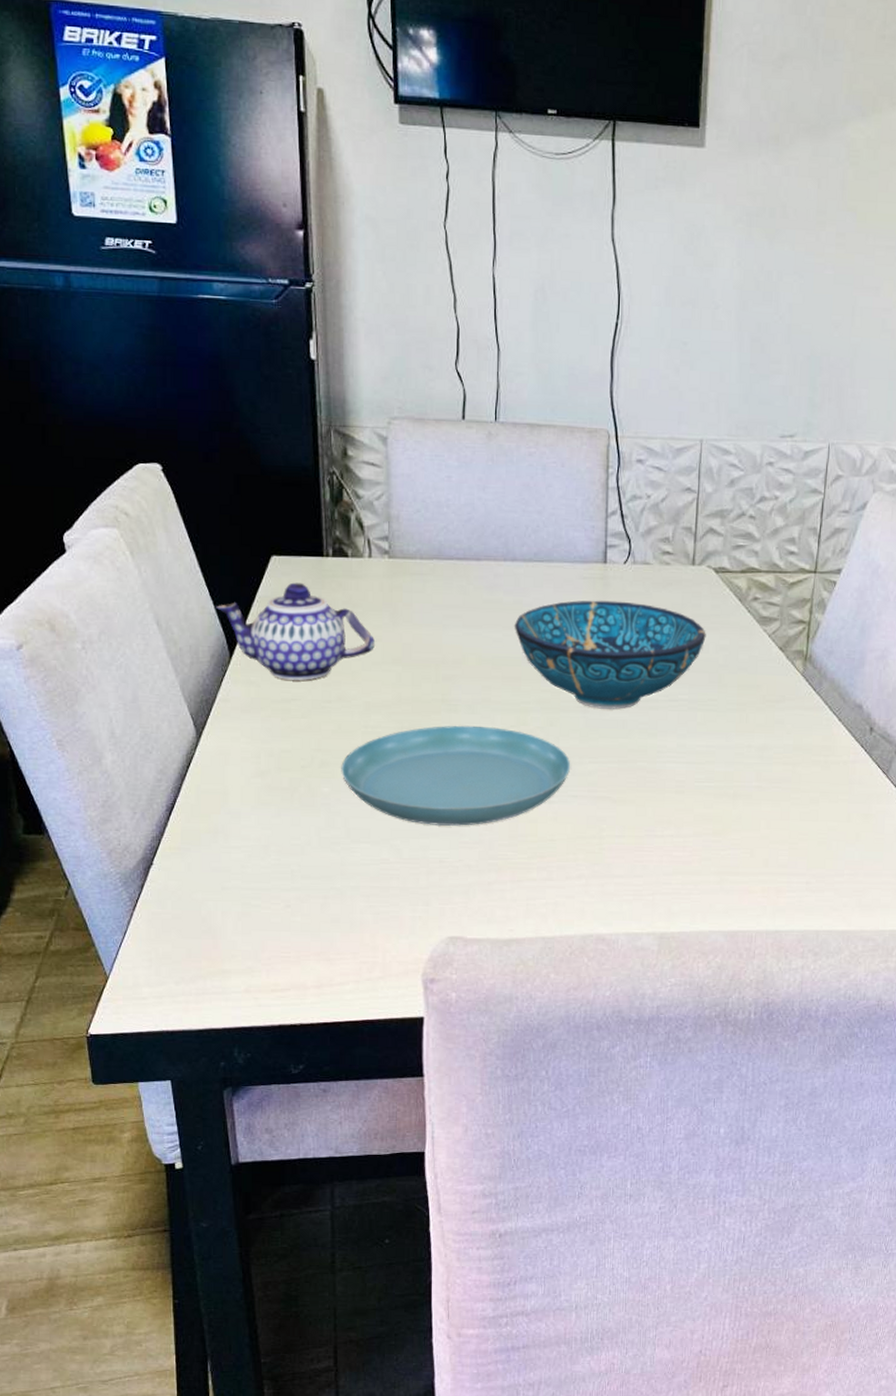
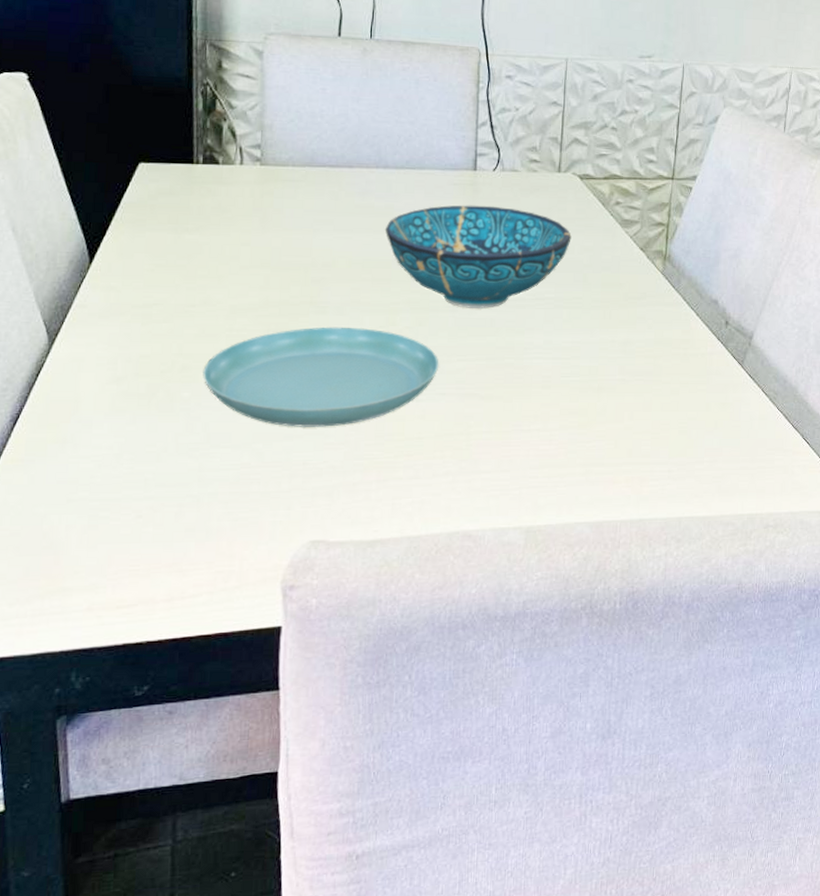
teapot: present [215,582,376,681] -> none [76,189,244,285]

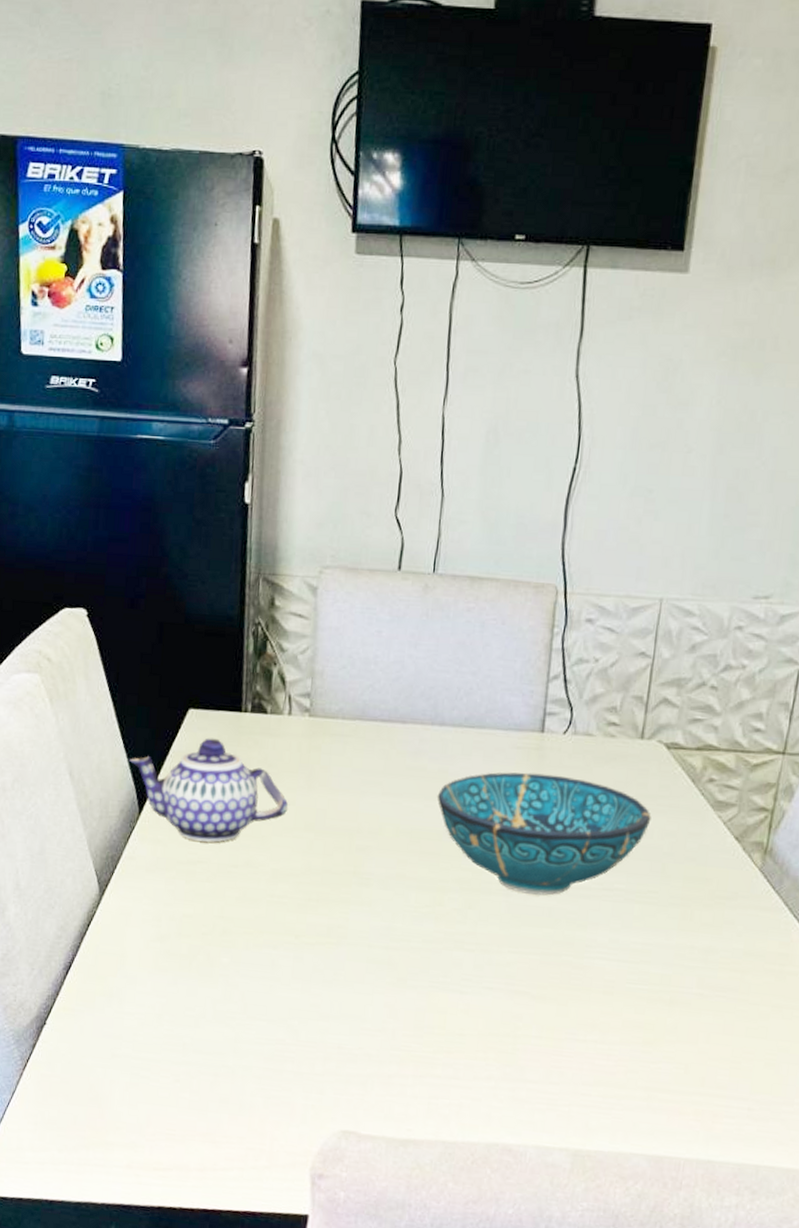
teapot: none [76,189,244,285] -> present [128,738,289,843]
saucer: present [203,327,439,427] -> none [242,900,488,1011]

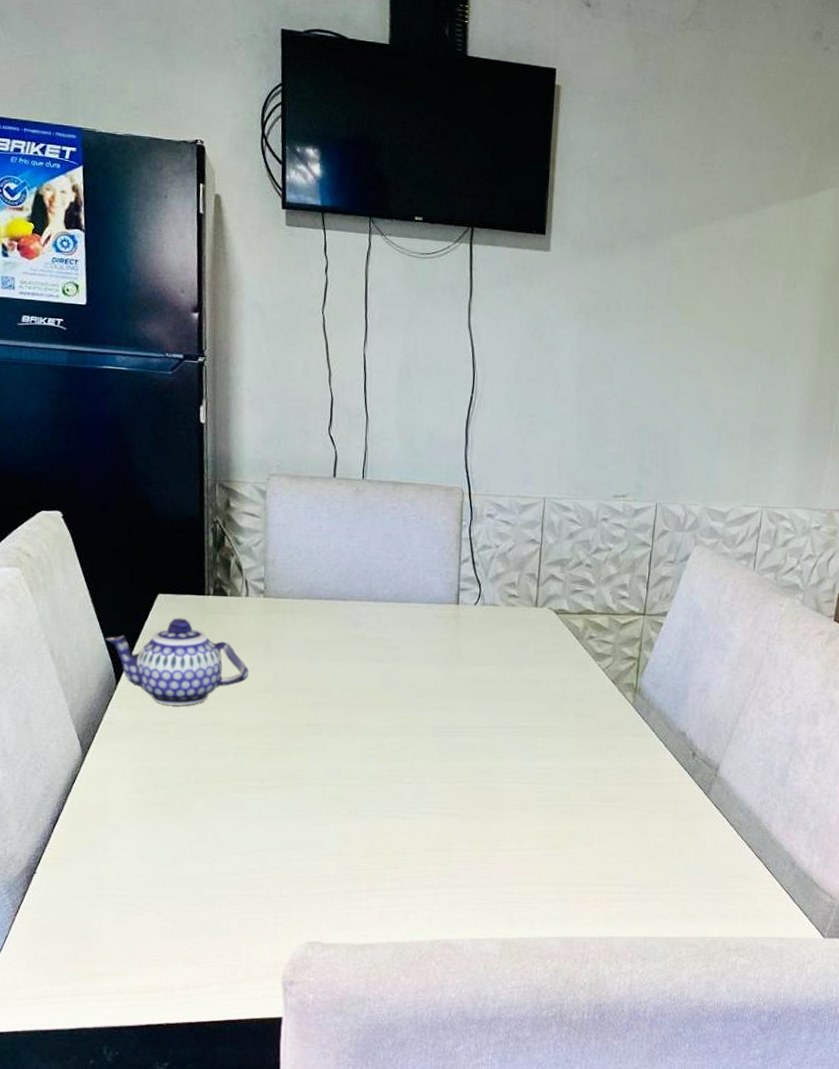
decorative bowl: present [437,772,651,896] -> none [375,636,547,735]

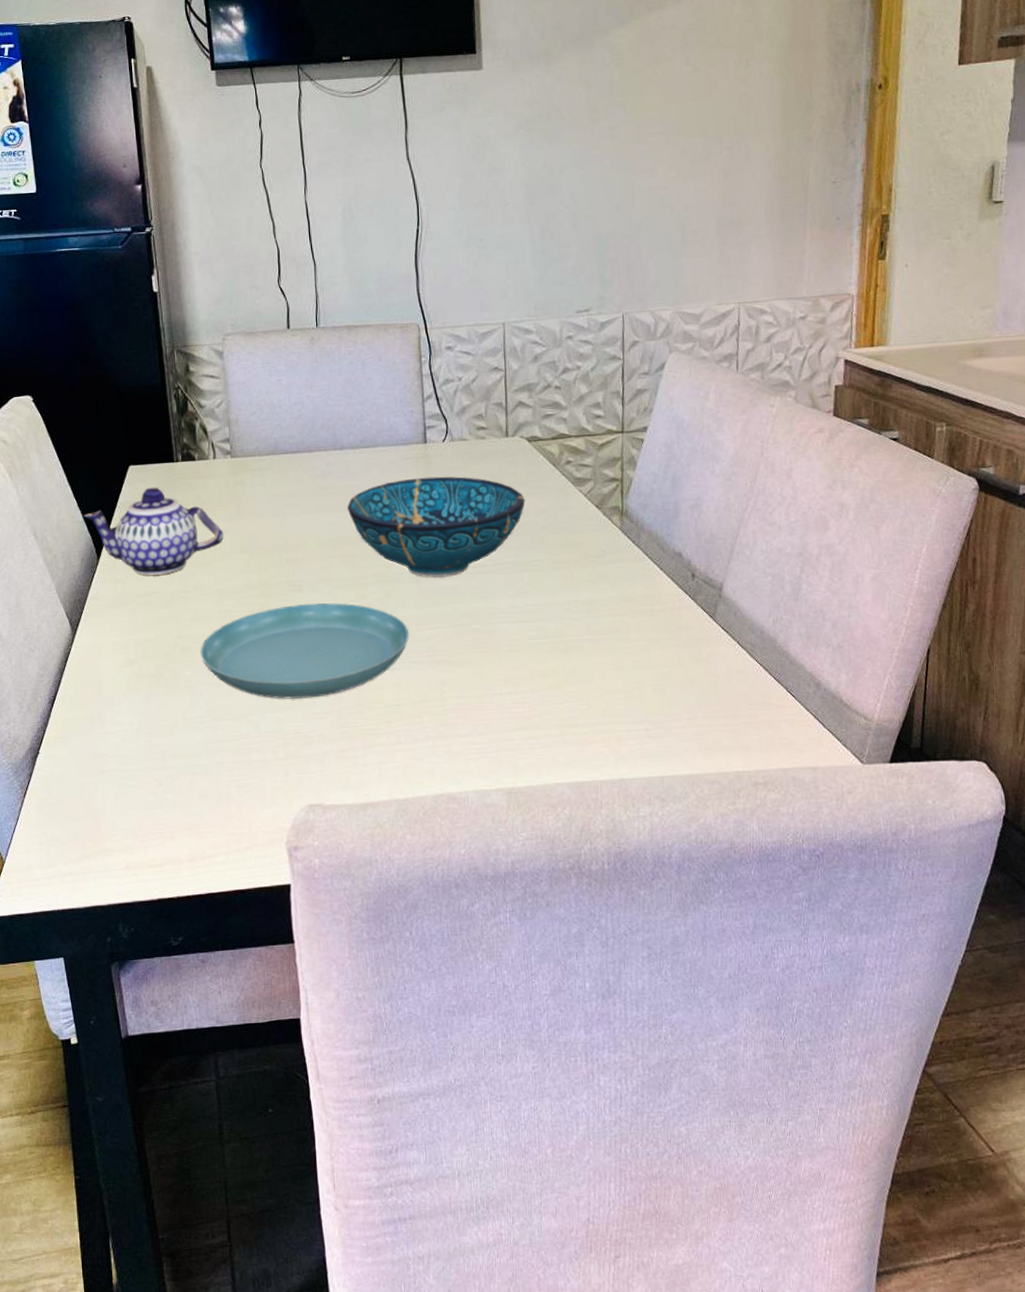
saucer: none [213,747,424,839] -> present [200,603,410,699]
decorative bowl: none [375,636,547,735] -> present [347,476,525,578]

